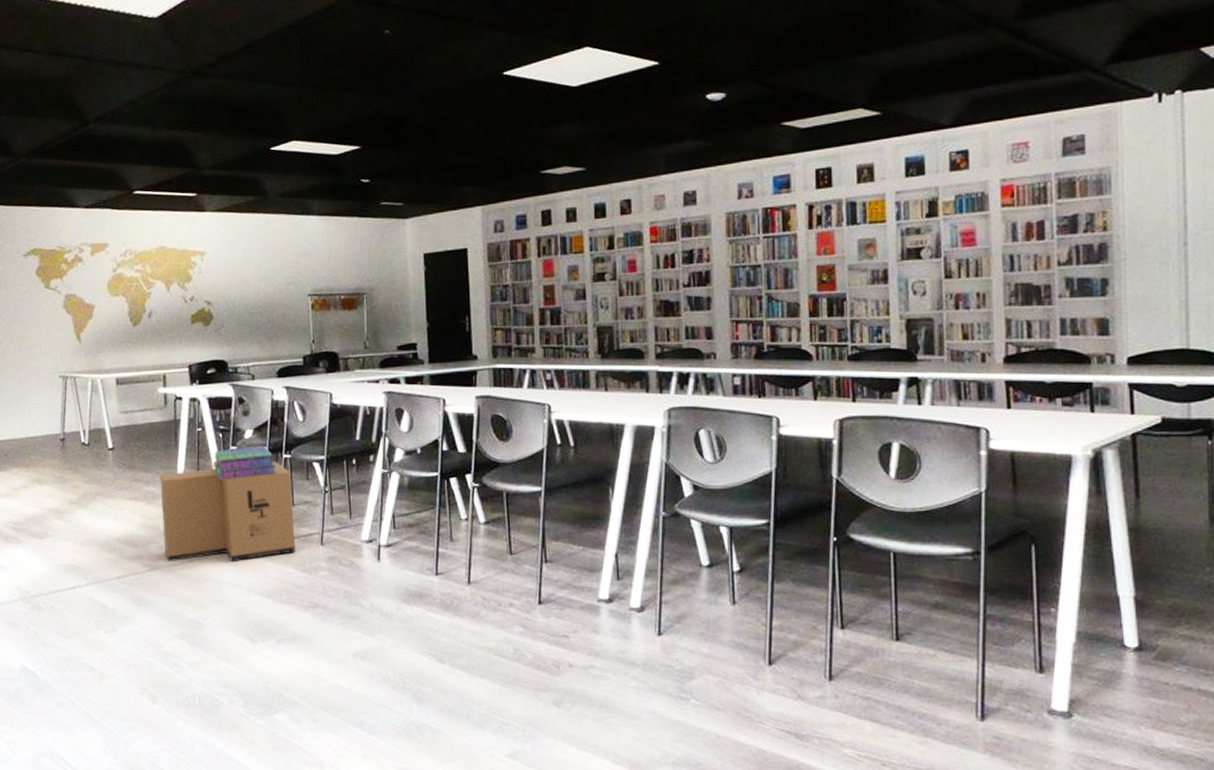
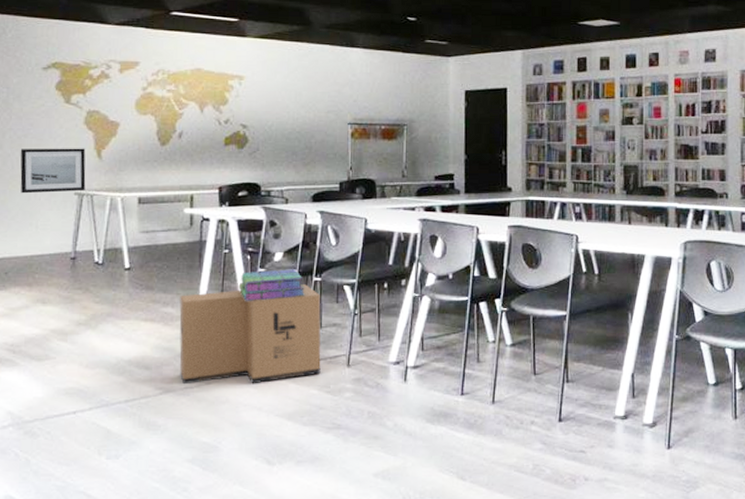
wall art: none [9,332,69,378] -> present [20,148,86,194]

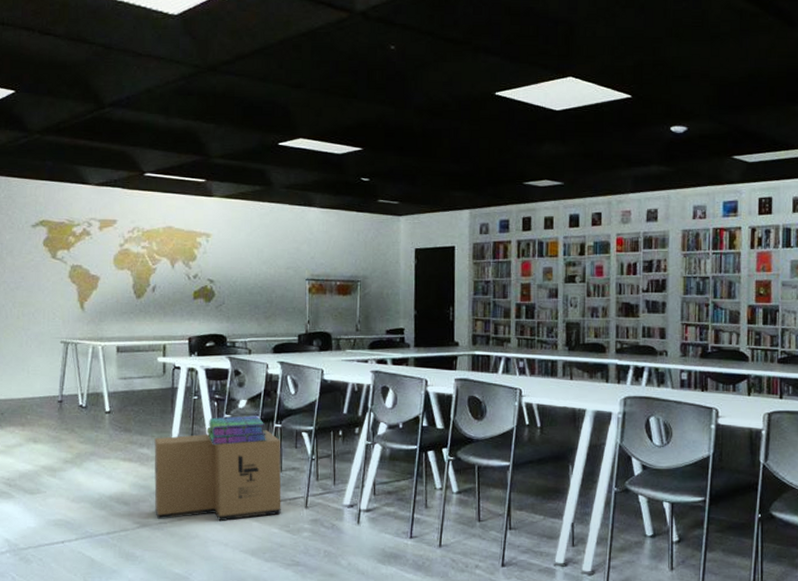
wall art: present [20,148,86,194] -> none [13,299,71,341]

